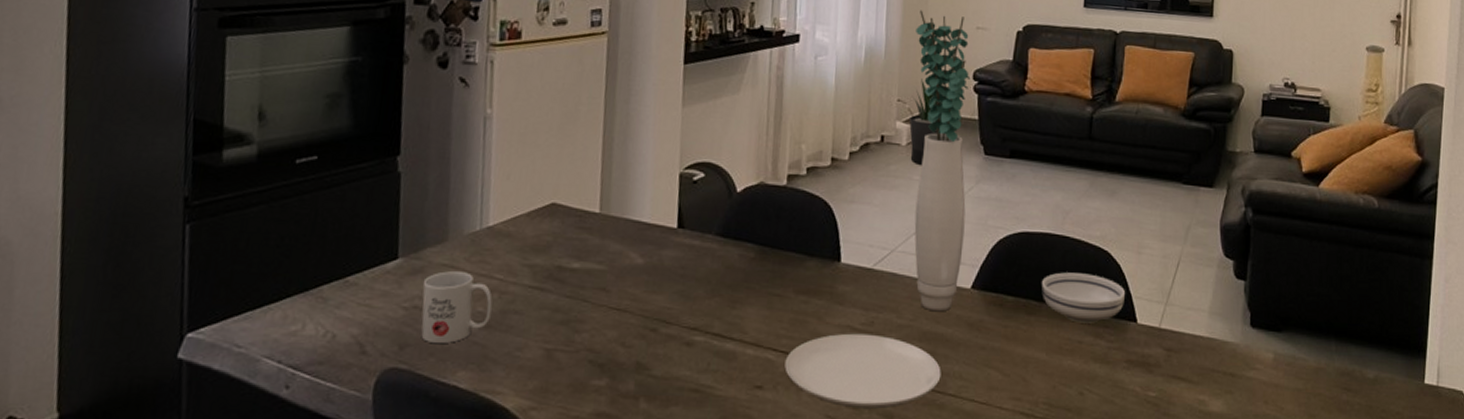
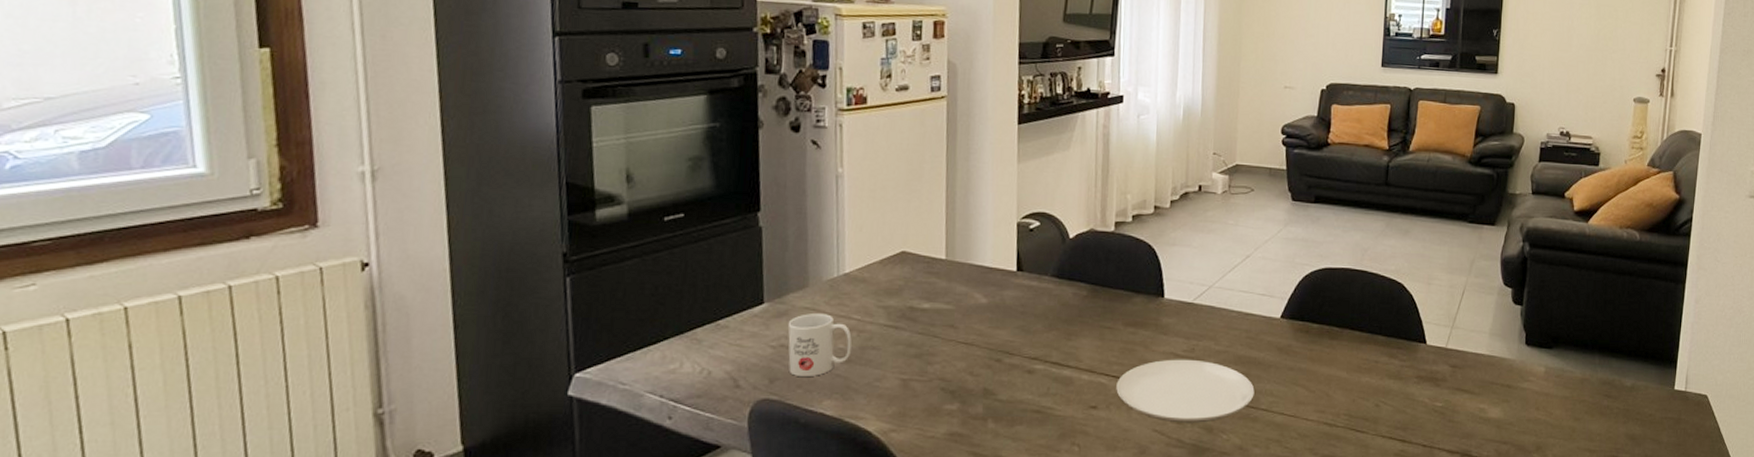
planter: present [909,78,949,166] -> none [1224,134,1260,212]
vase: present [914,10,971,312] -> none [1229,72,1279,339]
bowl: present [1041,272,1125,323] -> none [1342,302,1416,346]

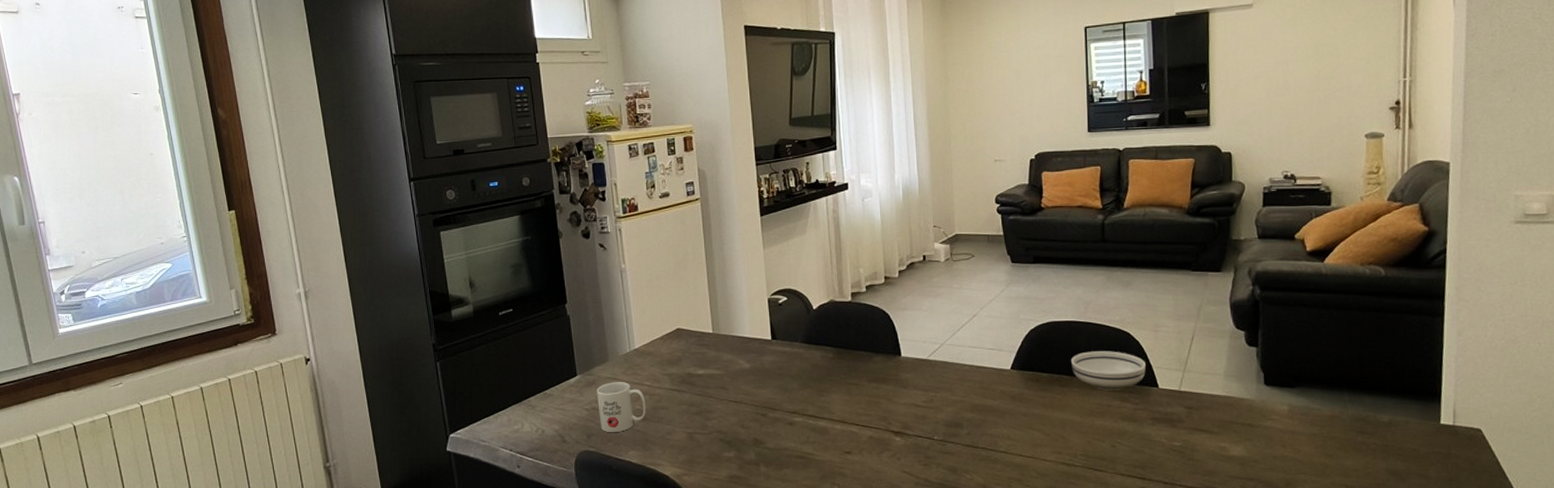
plate: present [1116,359,1255,423] -> none [866,409,992,465]
bowl: none [1342,302,1416,346] -> present [1070,351,1146,391]

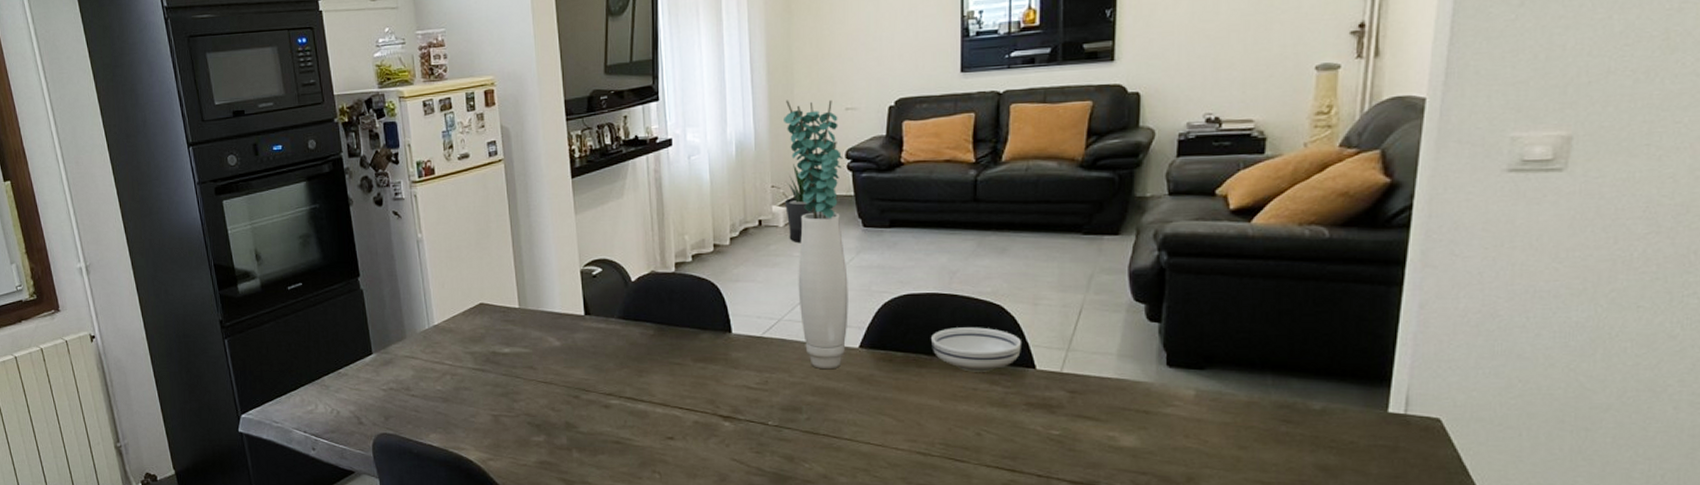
mug: present [596,382,647,433] -> none [393,361,448,415]
vase: none [943,152,1001,389] -> present [784,100,848,370]
planter: none [945,207,976,277] -> present [785,164,822,244]

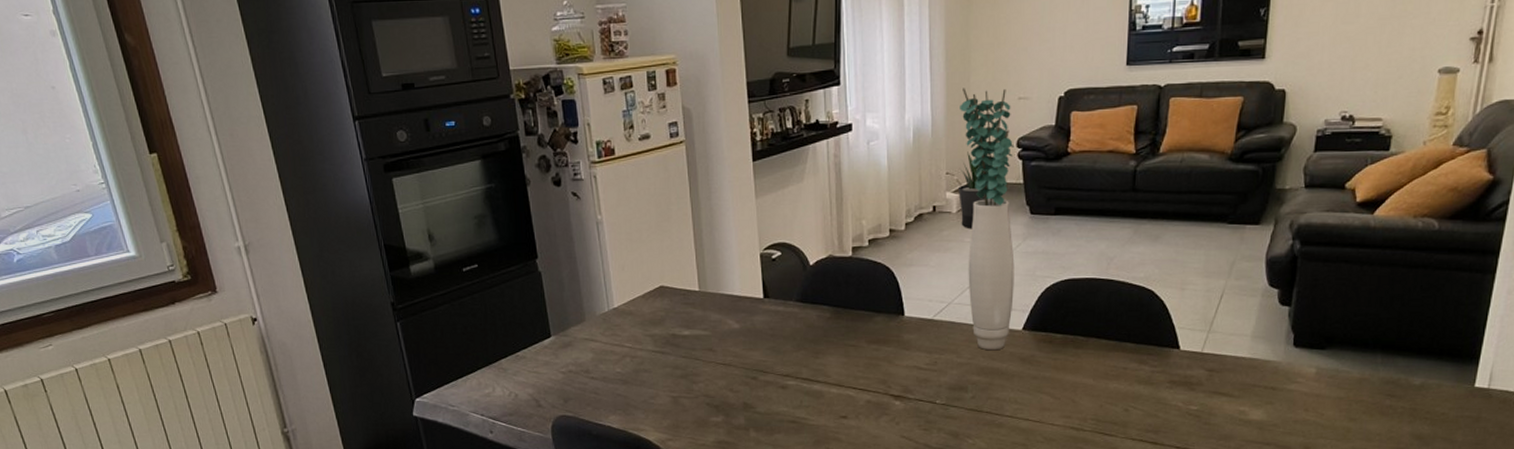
bowl: present [930,327,1021,372] -> none [1087,310,1168,352]

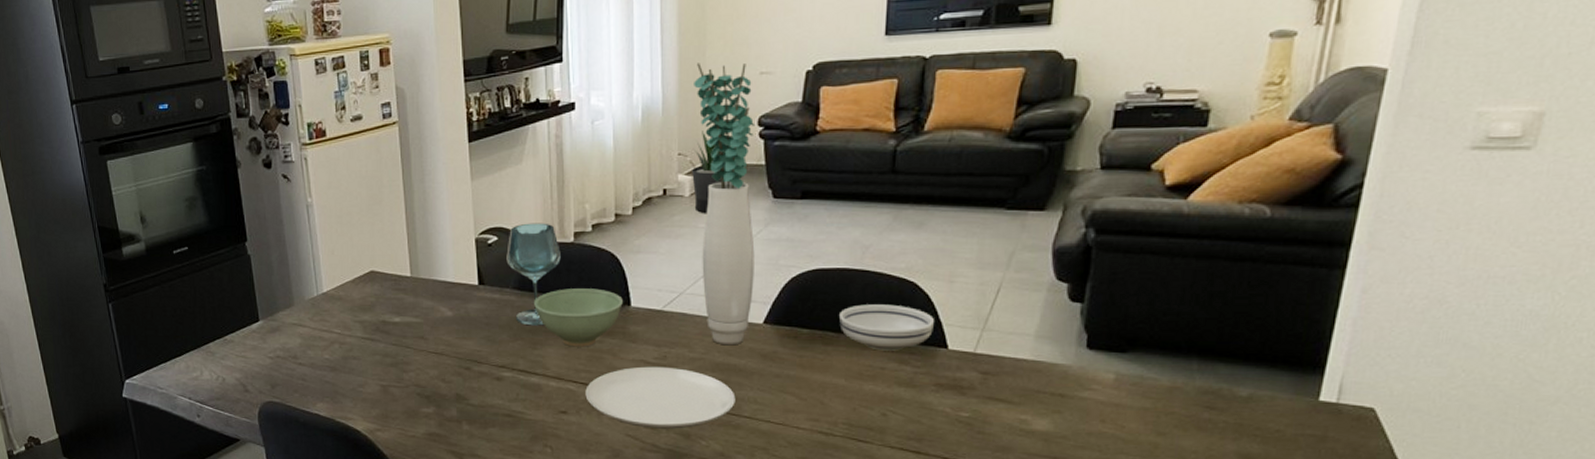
wine glass: none [789,238,841,336] -> present [506,223,562,326]
bowl: none [816,300,897,355] -> present [534,288,623,347]
plate: none [864,372,998,430] -> present [585,366,736,429]
bowl: none [1087,310,1168,352] -> present [838,304,934,351]

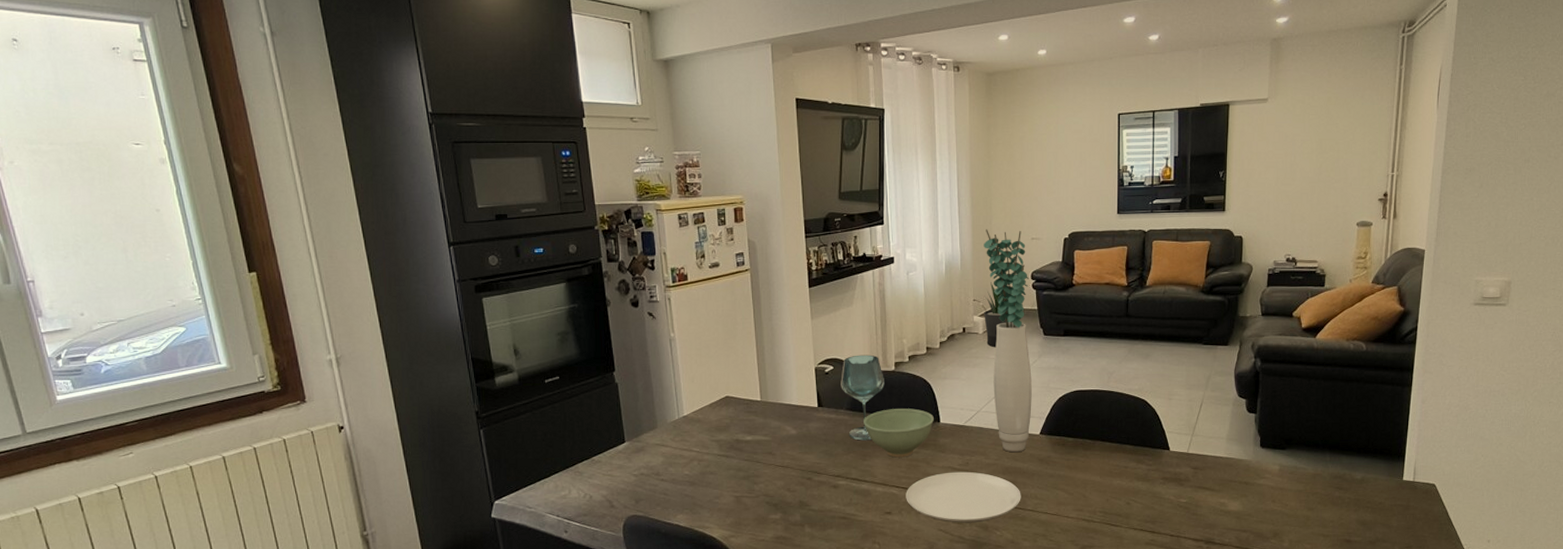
bowl: present [838,304,934,351] -> none [1093,417,1159,453]

